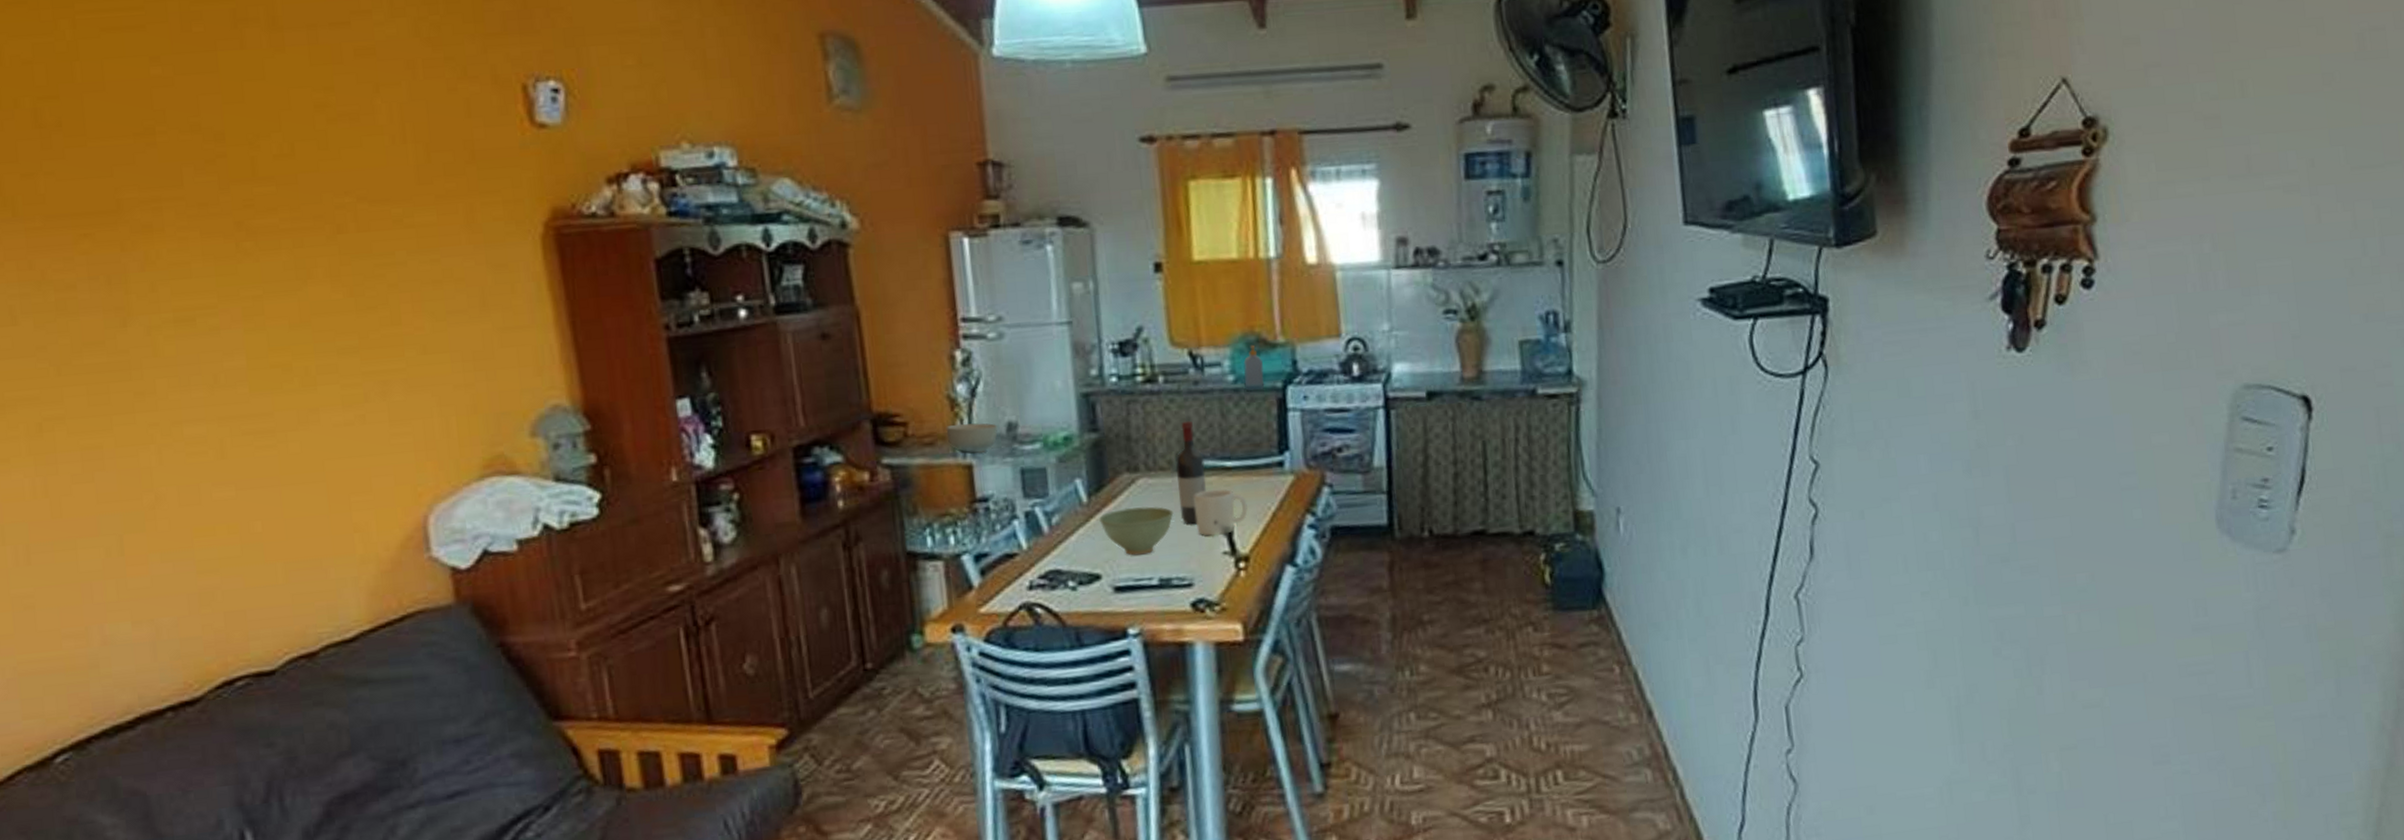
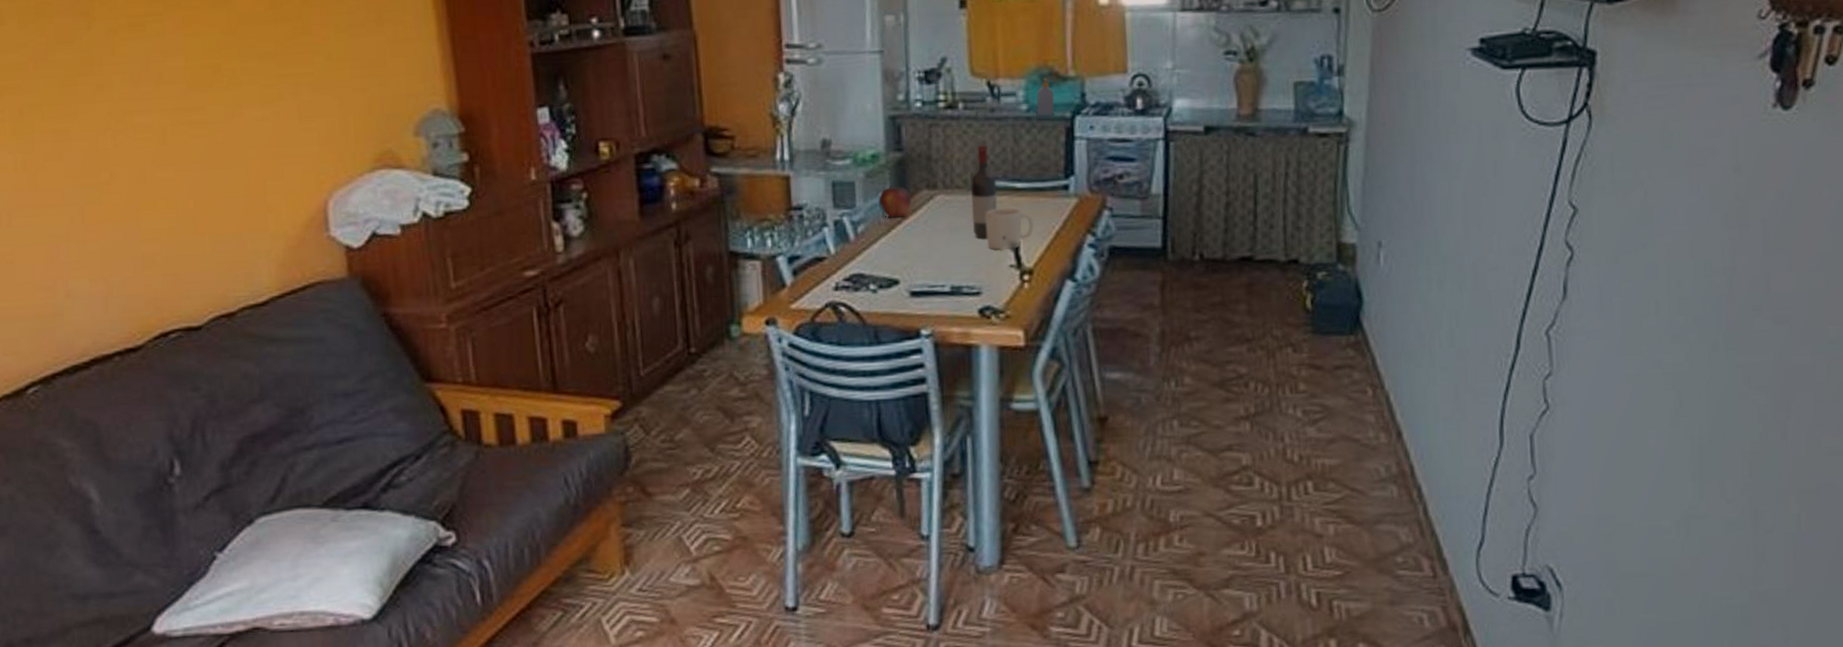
bowl: present [946,423,998,455] -> none [768,139,814,167]
fruit: none [1074,470,1112,506] -> present [878,186,912,218]
bowl: present [1099,506,1174,556] -> none [900,221,967,264]

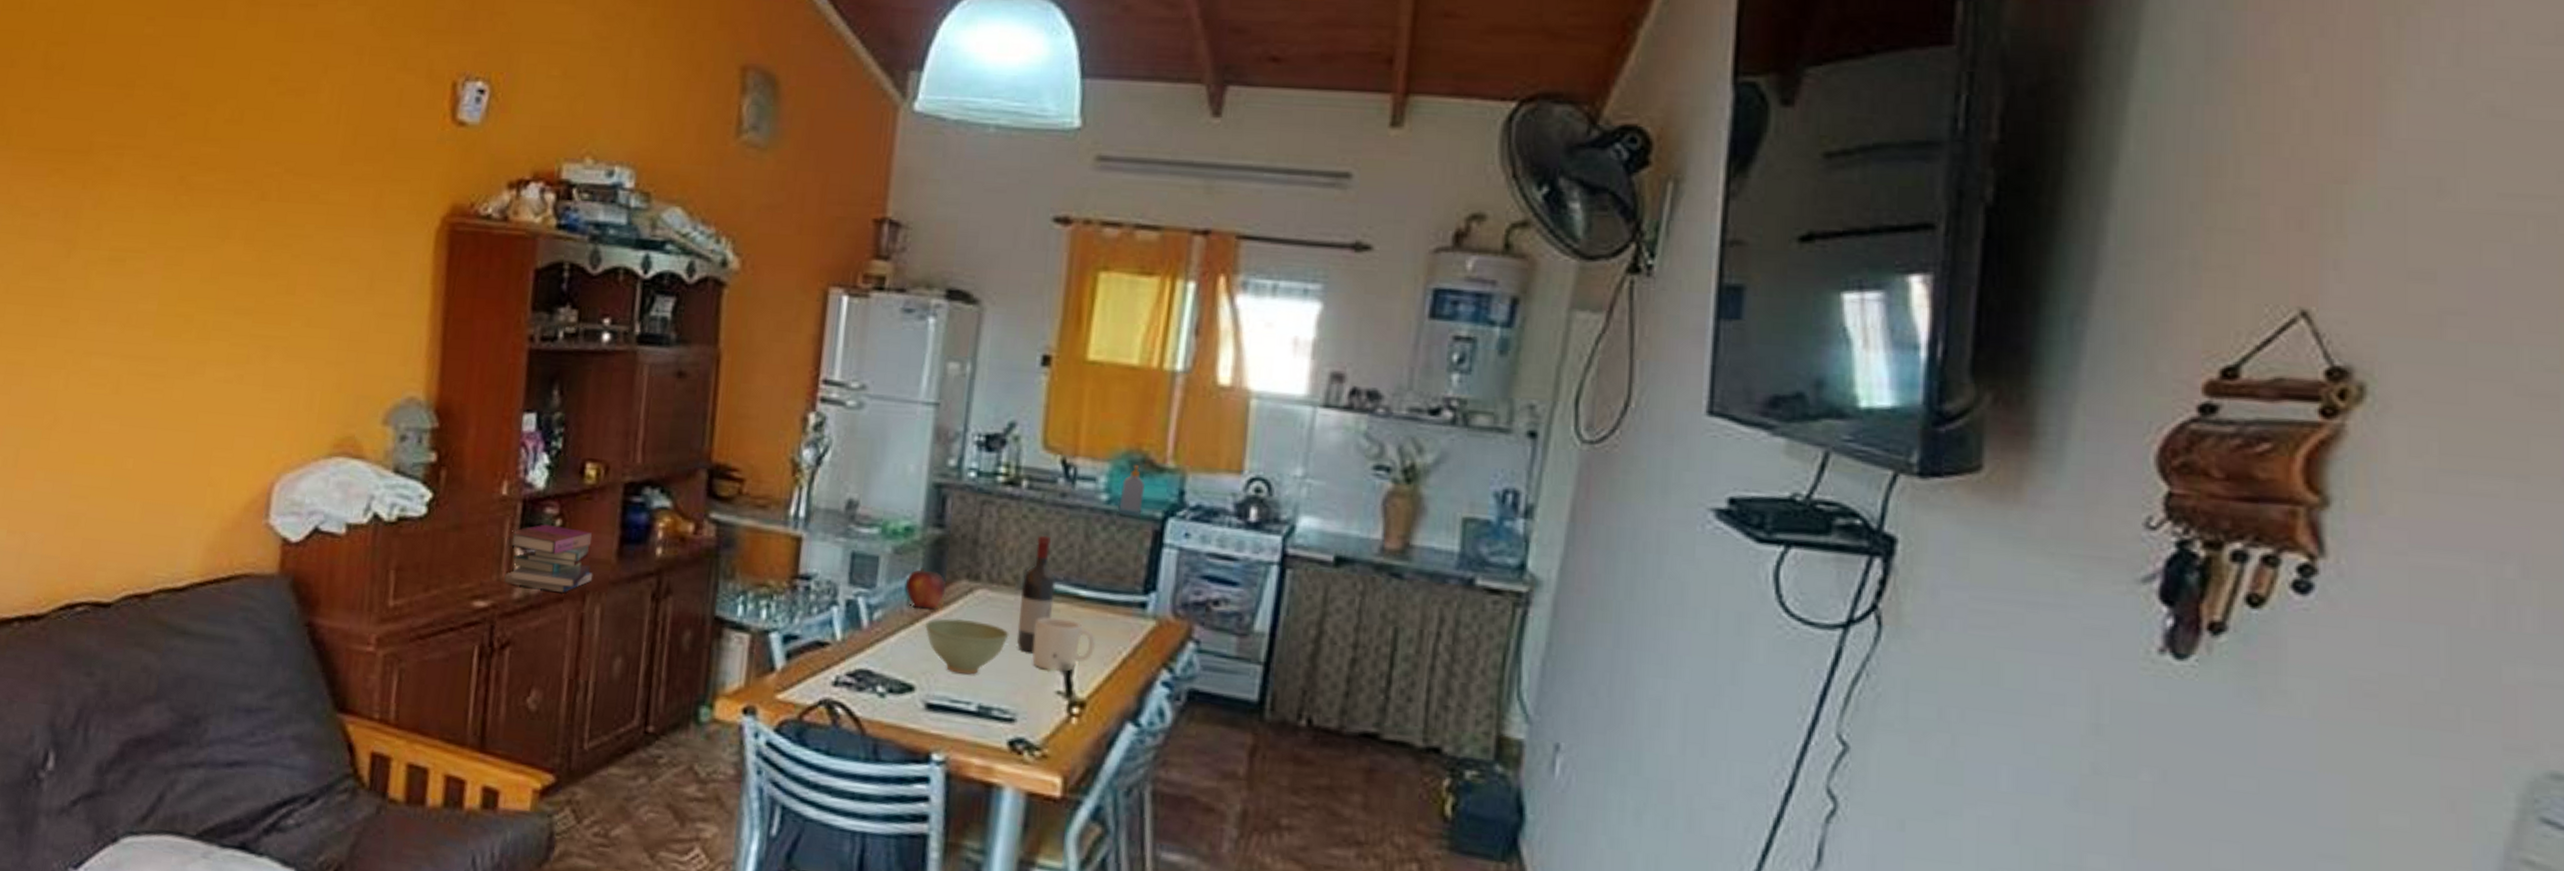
books: none [546,198,623,253] -> present [504,524,593,593]
bowl: none [900,221,967,264] -> present [925,618,1010,675]

